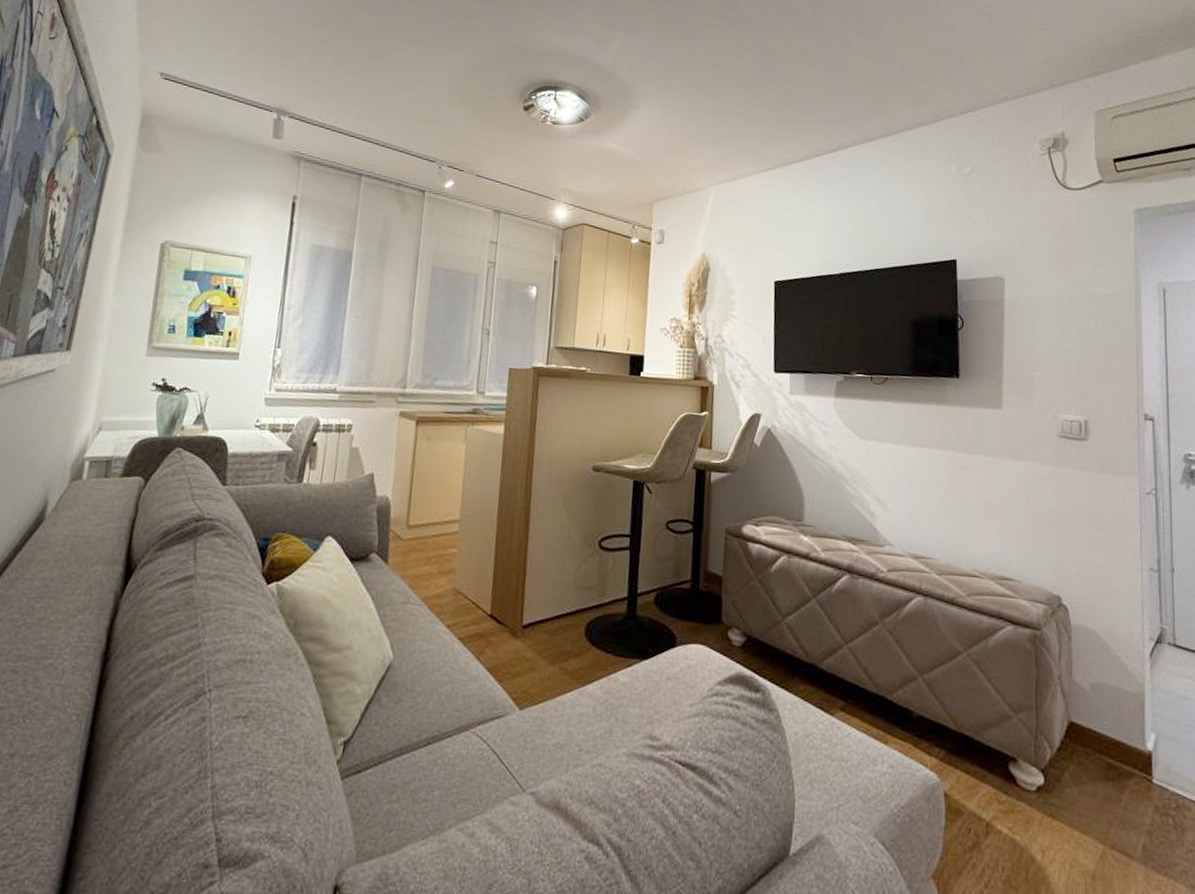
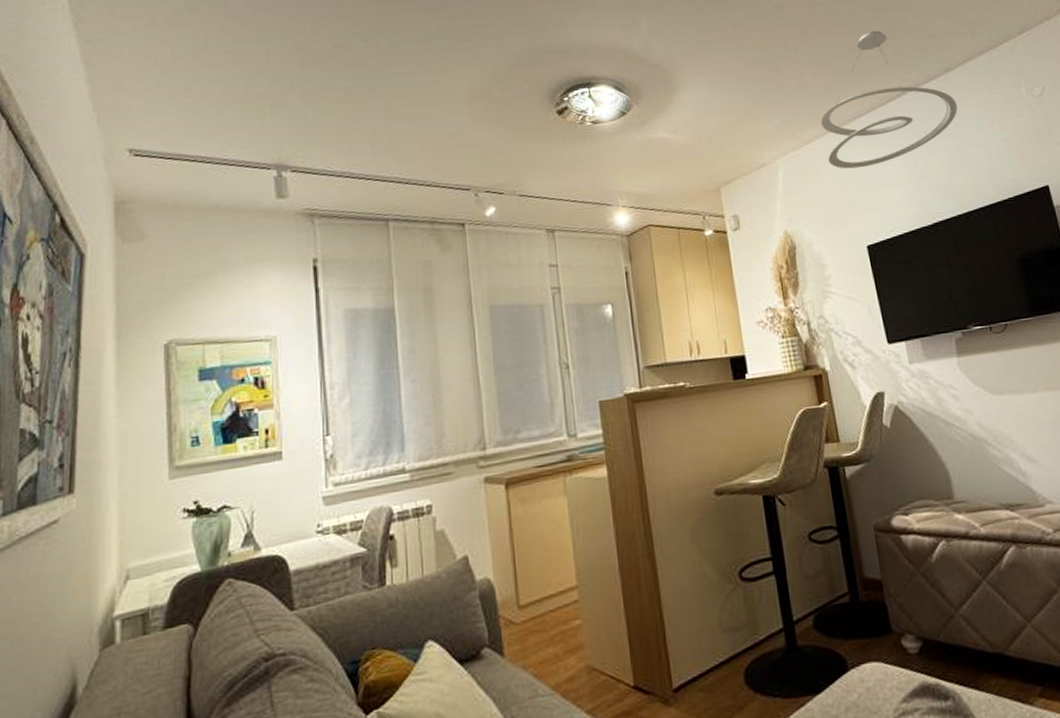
ceiling light fixture: none [756,85,887,210] -> present [821,30,958,169]

